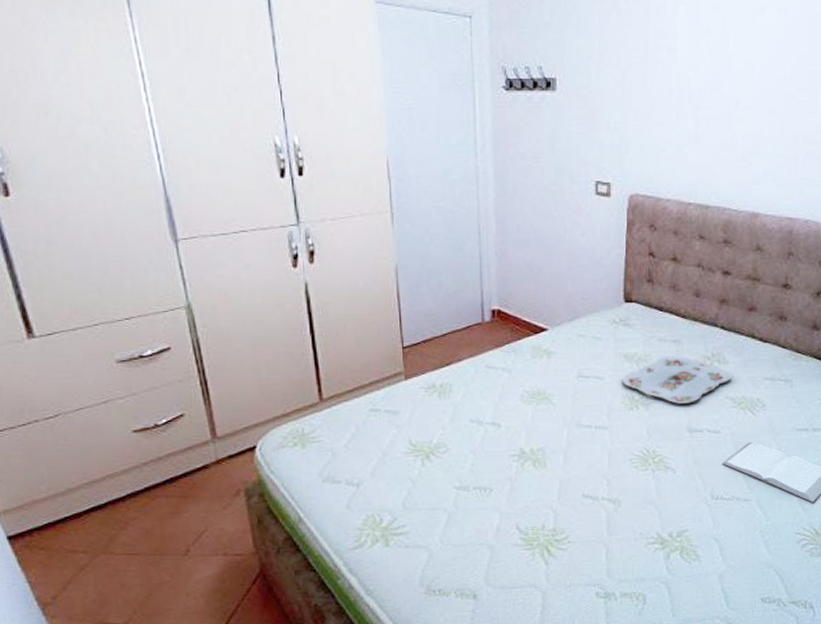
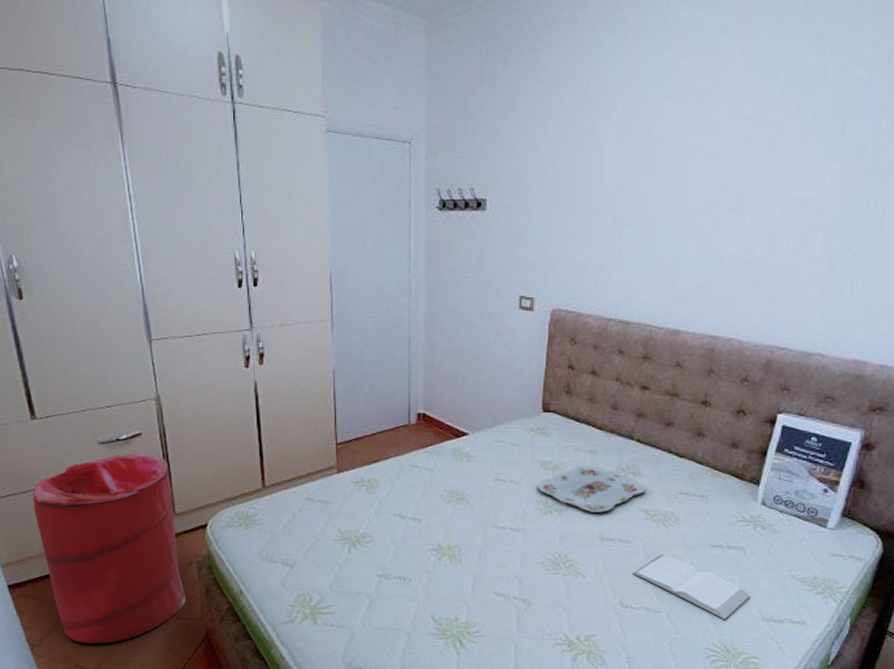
laundry hamper: none [34,370,234,595] -> present [33,453,185,644]

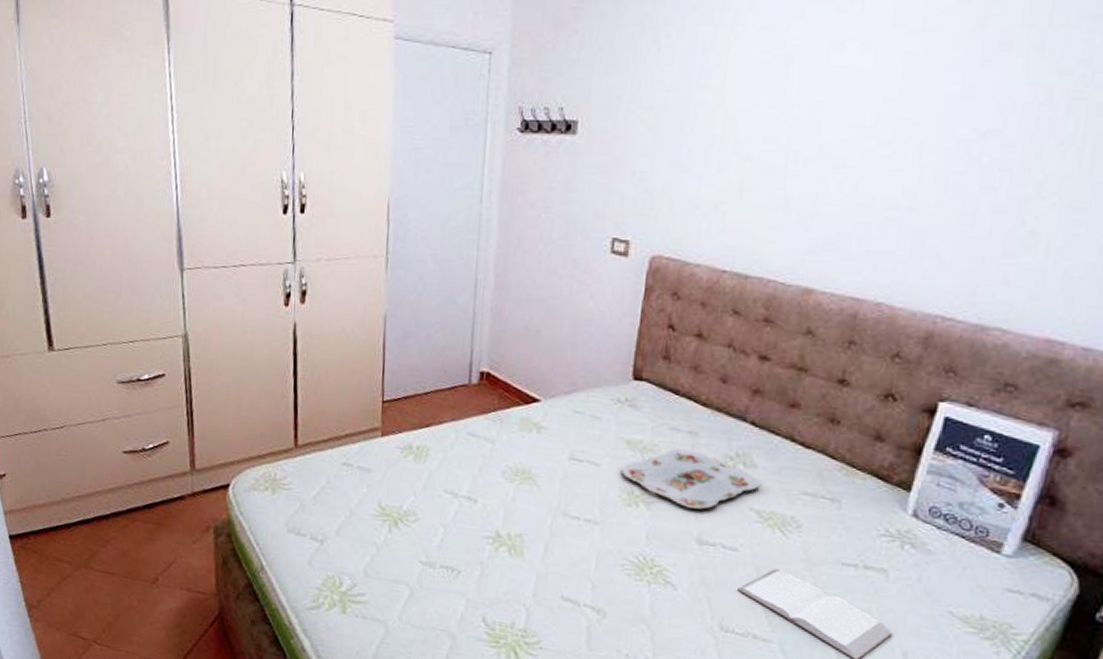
laundry hamper: present [33,453,185,644] -> none [43,396,199,613]

